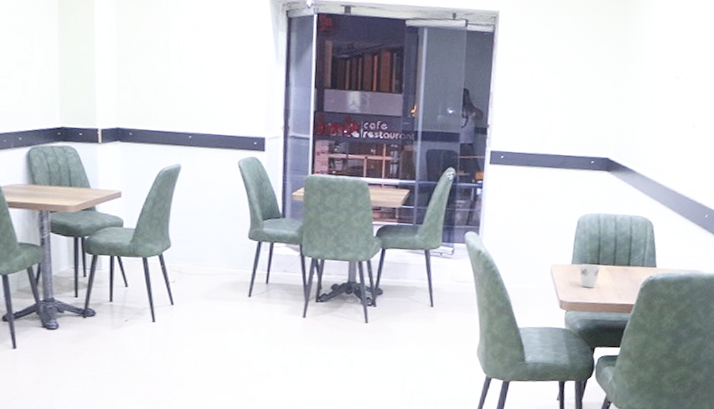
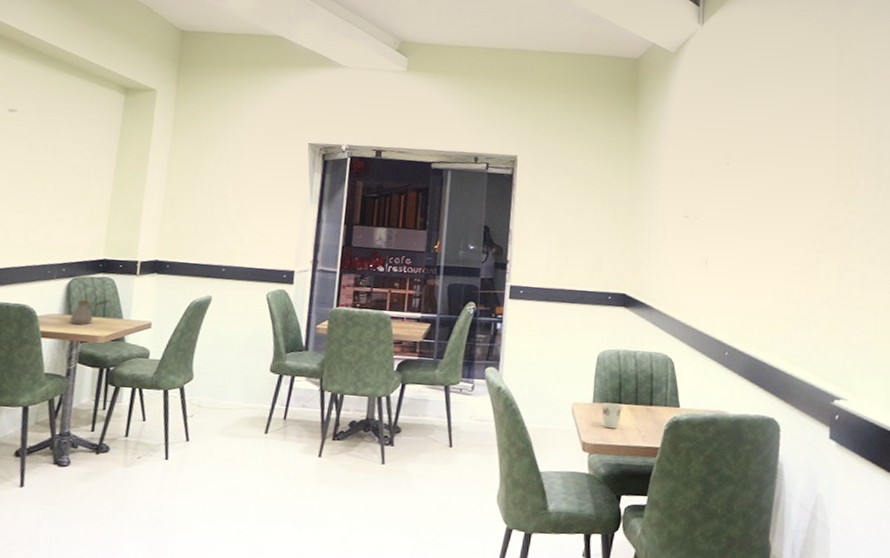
coffee pot: none [35,168,76,195] -> present [69,299,112,326]

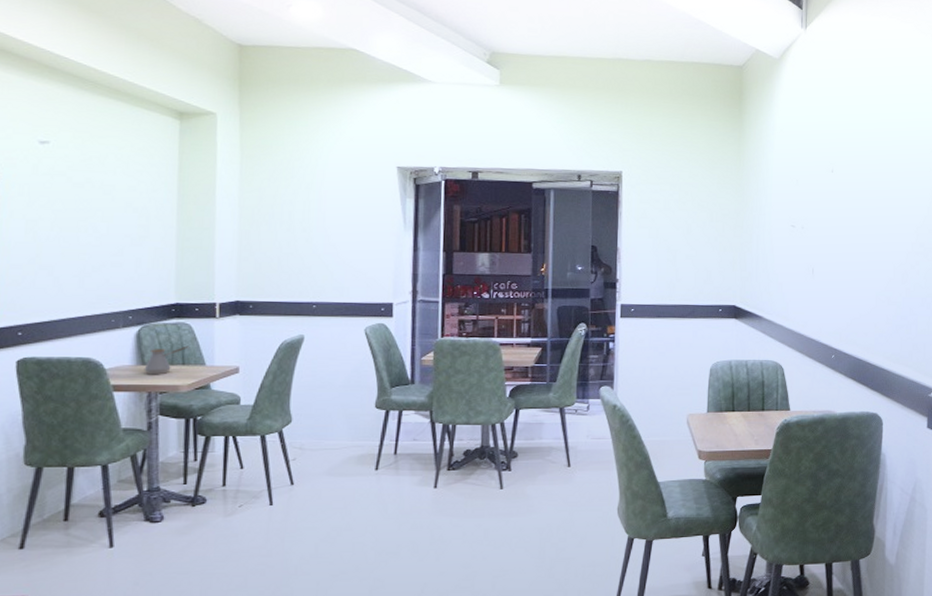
teacup: present [600,402,623,429] -> none [714,411,737,436]

